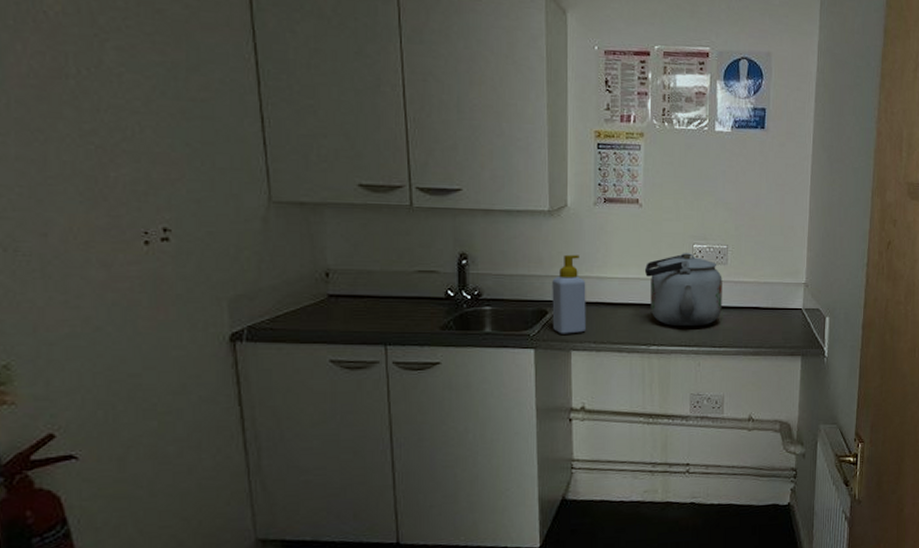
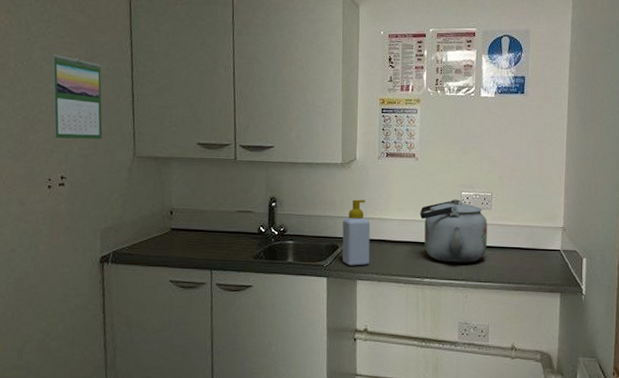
calendar: none [135,58,221,179] -> present [51,54,103,140]

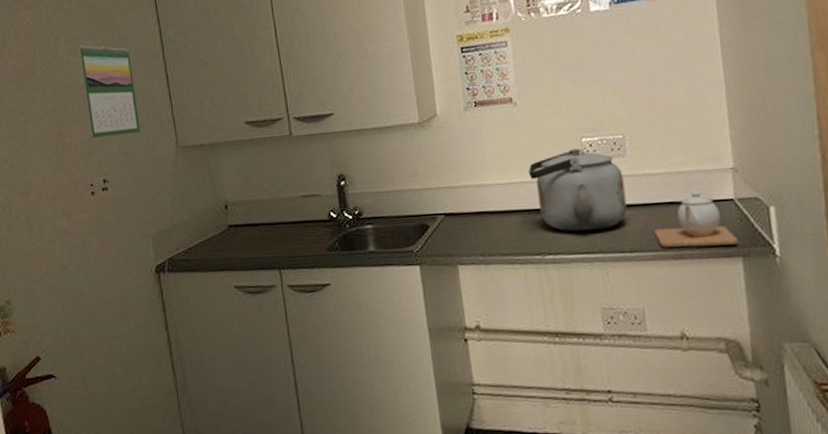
soap bottle: present [342,199,371,266] -> none [430,164,471,249]
teapot: none [503,241,560,283] -> present [654,190,739,248]

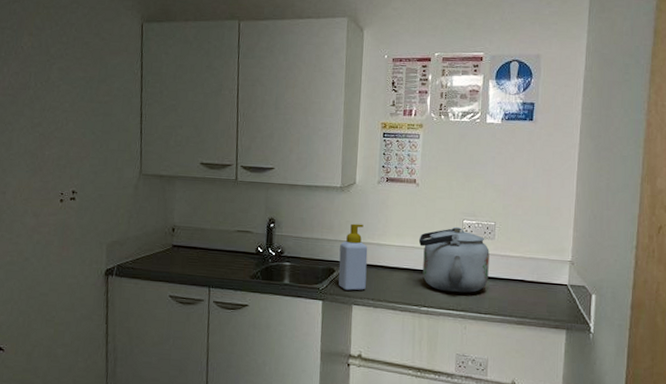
calendar: present [77,45,141,139] -> none [67,75,113,157]
soap bottle: none [430,164,471,249] -> present [338,223,368,291]
teapot: present [654,190,739,248] -> none [505,274,566,319]

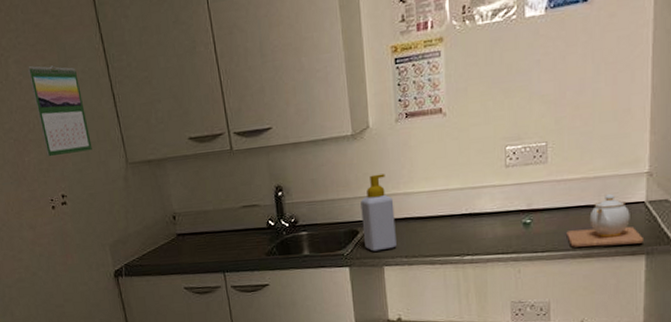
calendar: none [67,75,113,157] -> present [27,65,92,157]
kettle: present [418,227,490,294] -> none [452,156,543,235]
teapot: none [505,274,566,319] -> present [566,194,645,247]

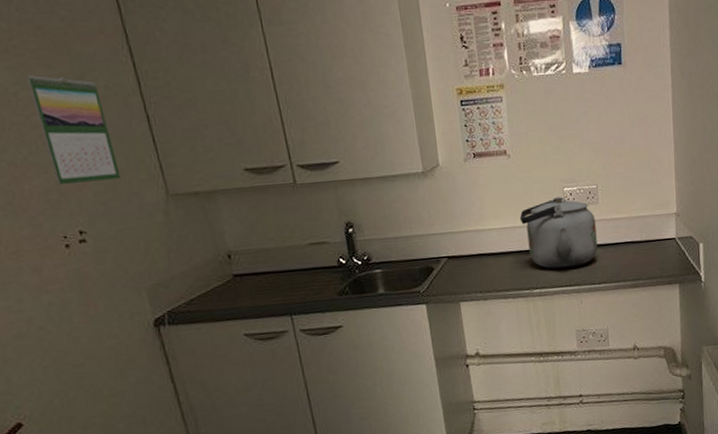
soap bottle: present [360,173,397,252] -> none [434,211,471,288]
kettle: none [452,156,543,235] -> present [519,197,598,269]
teapot: present [566,194,645,247] -> none [617,231,677,279]

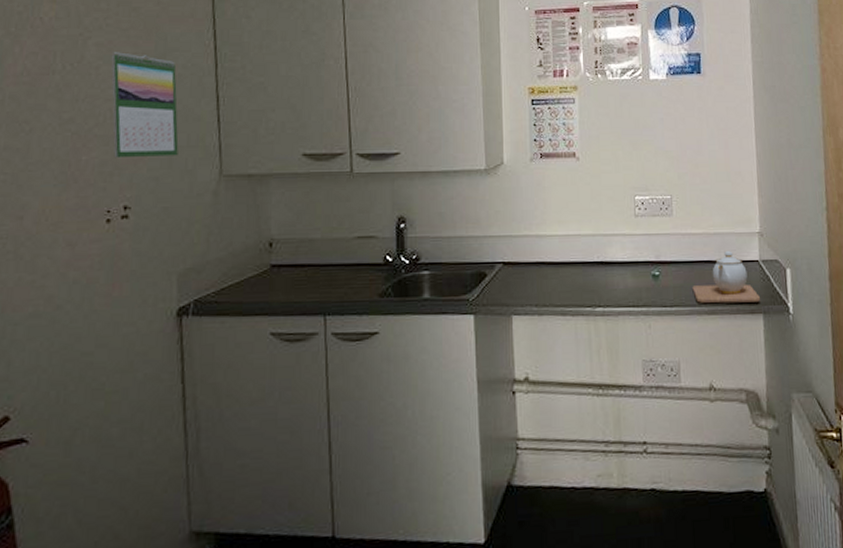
kettle: present [519,197,598,269] -> none [585,206,670,286]
teapot: none [617,231,677,279] -> present [692,251,761,304]

